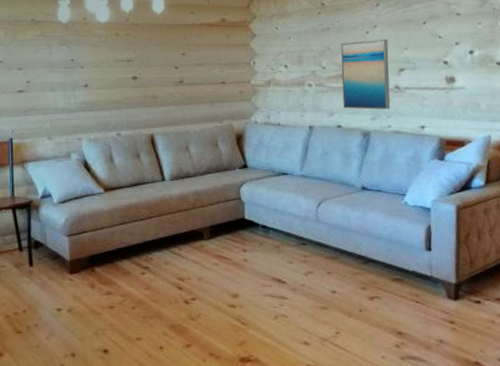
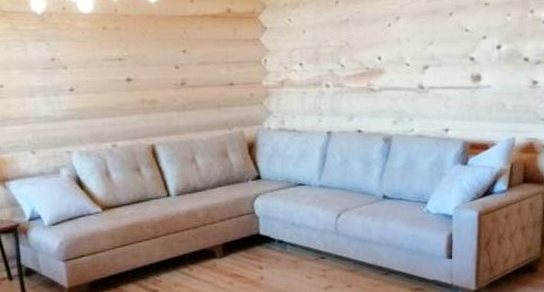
wall art: present [341,39,391,110] -> none [361,32,414,112]

